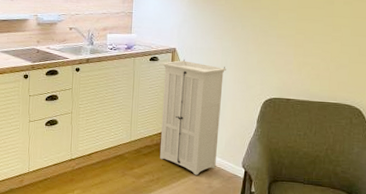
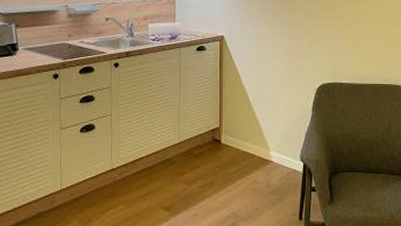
storage cabinet: present [159,59,226,175] -> none [209,47,277,174]

